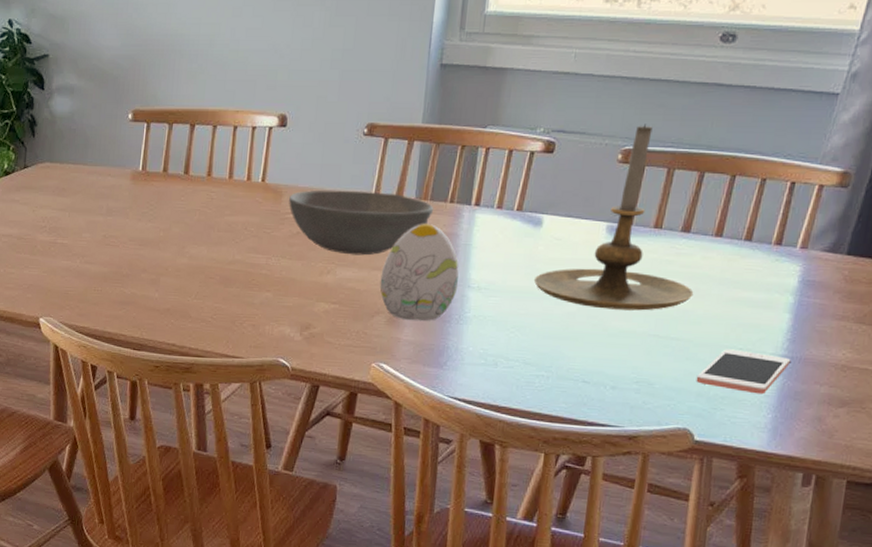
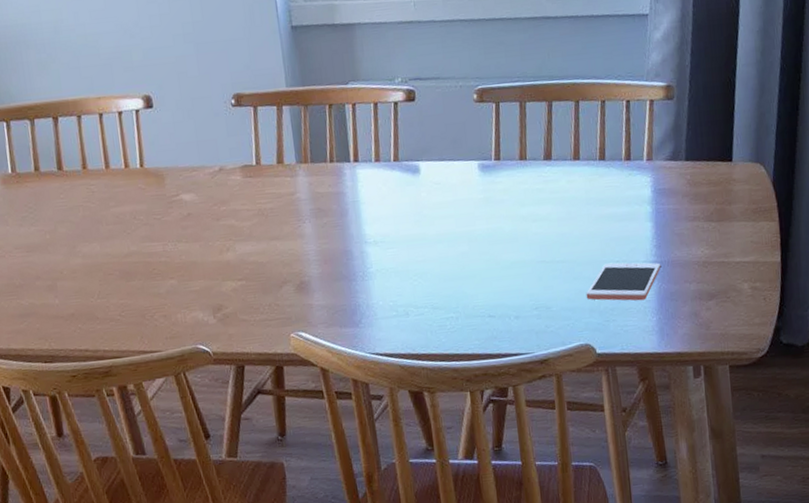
bowl: present [289,189,434,256] -> none [172,161,317,229]
decorative egg: present [380,224,460,322] -> none [279,186,356,286]
candle holder: present [533,124,694,311] -> none [423,62,567,245]

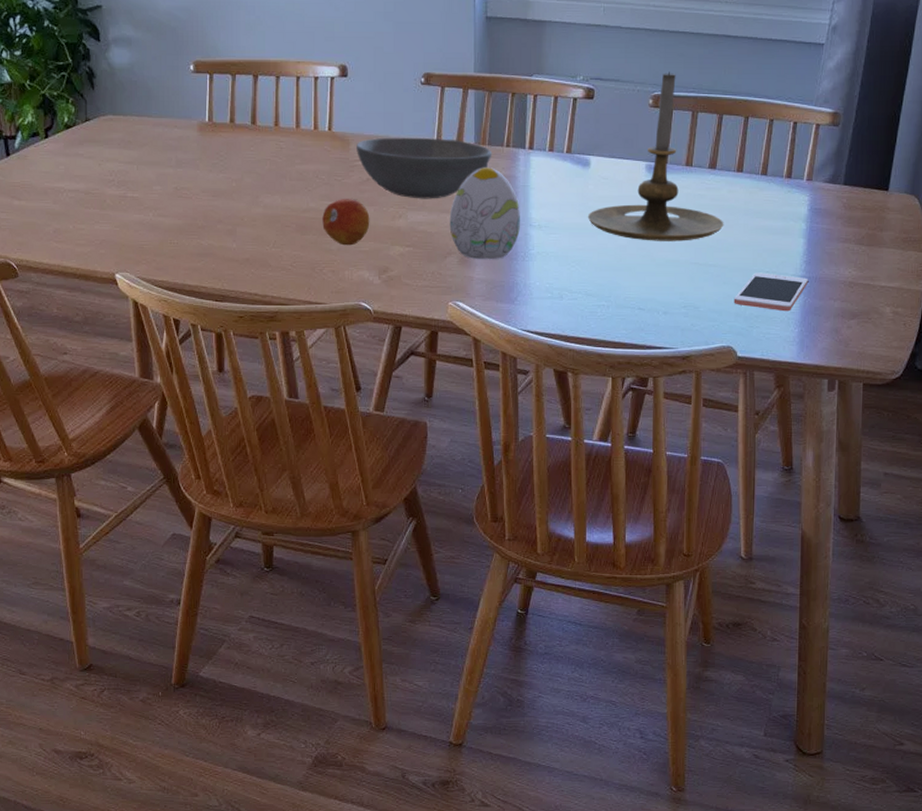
fruit: none [146,237,197,288] -> present [322,199,370,246]
bowl: none [172,161,317,229] -> present [357,137,493,199]
decorative egg: none [279,186,356,286] -> present [449,167,521,260]
candle holder: none [423,62,567,245] -> present [587,71,724,241]

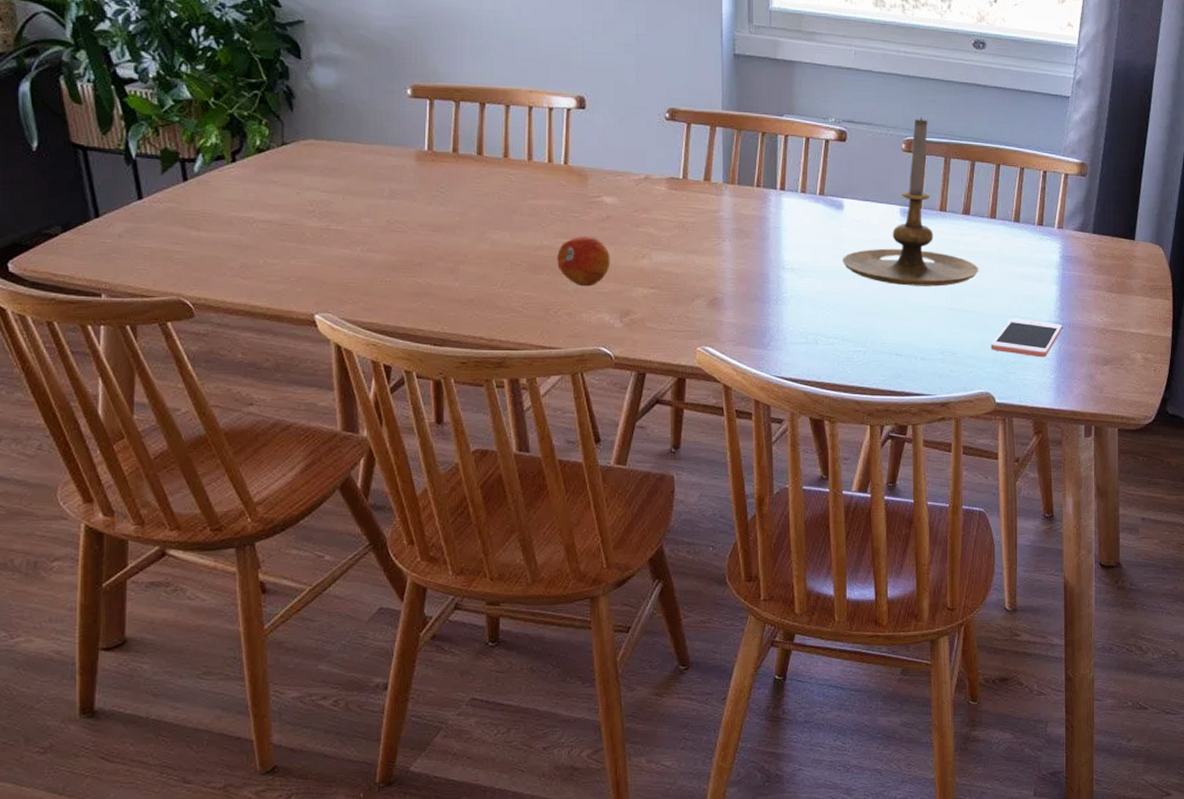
bowl: present [357,137,493,199] -> none [595,173,742,239]
decorative egg: present [449,167,521,260] -> none [697,207,773,303]

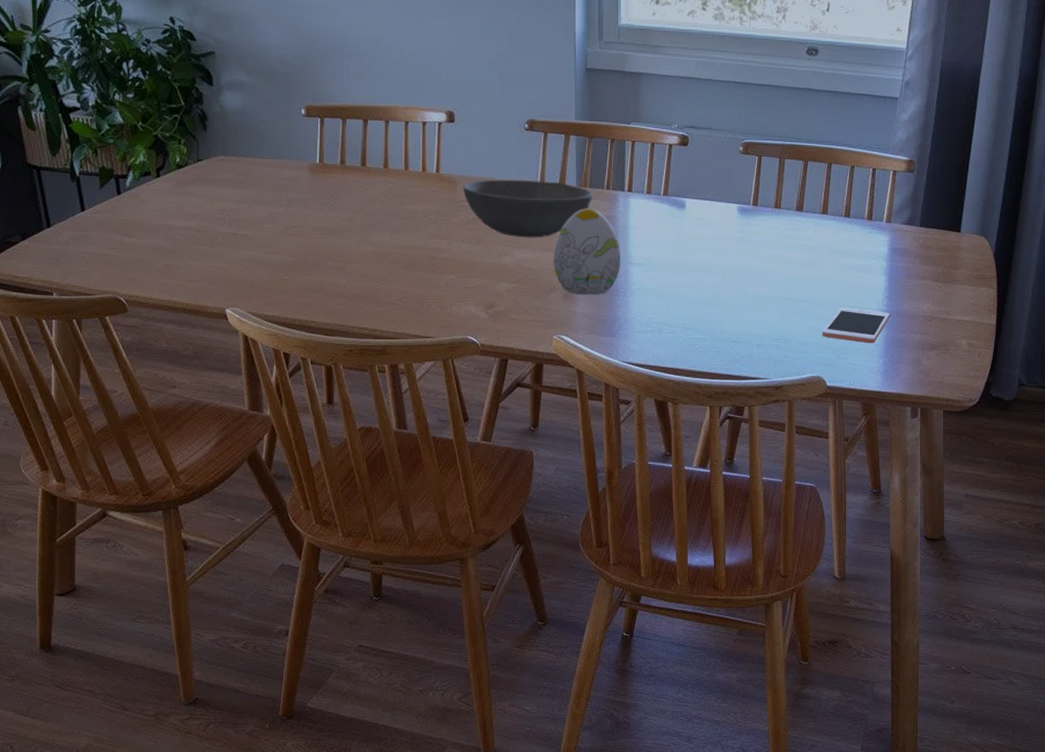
fruit: present [557,237,610,287] -> none [430,237,477,282]
bowl: none [595,173,742,239] -> present [463,179,594,238]
decorative egg: none [697,207,773,303] -> present [553,208,622,296]
candle holder: present [841,117,979,287] -> none [684,121,811,278]

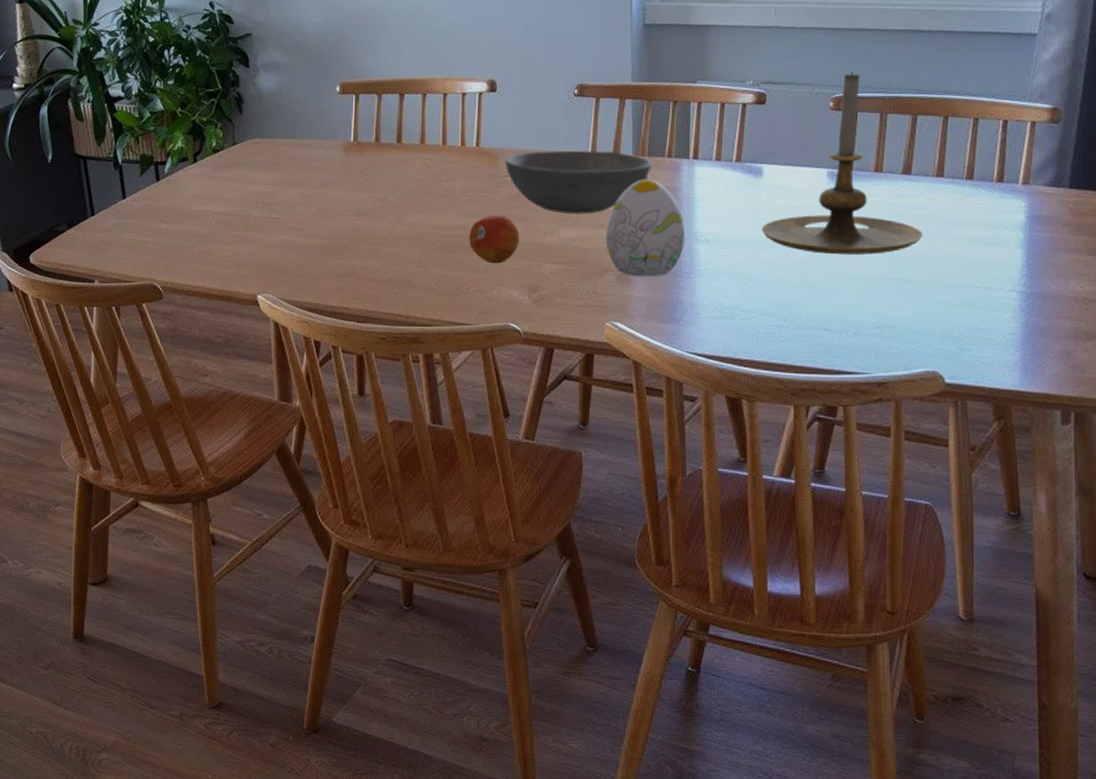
fruit: none [430,237,477,282] -> present [469,215,520,264]
candle holder: none [684,121,811,278] -> present [761,71,923,255]
cell phone: present [822,307,891,344] -> none [938,288,1031,332]

